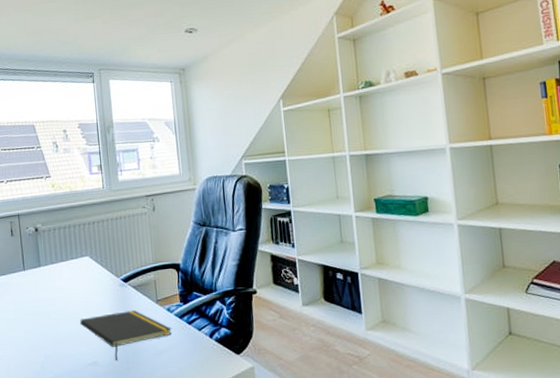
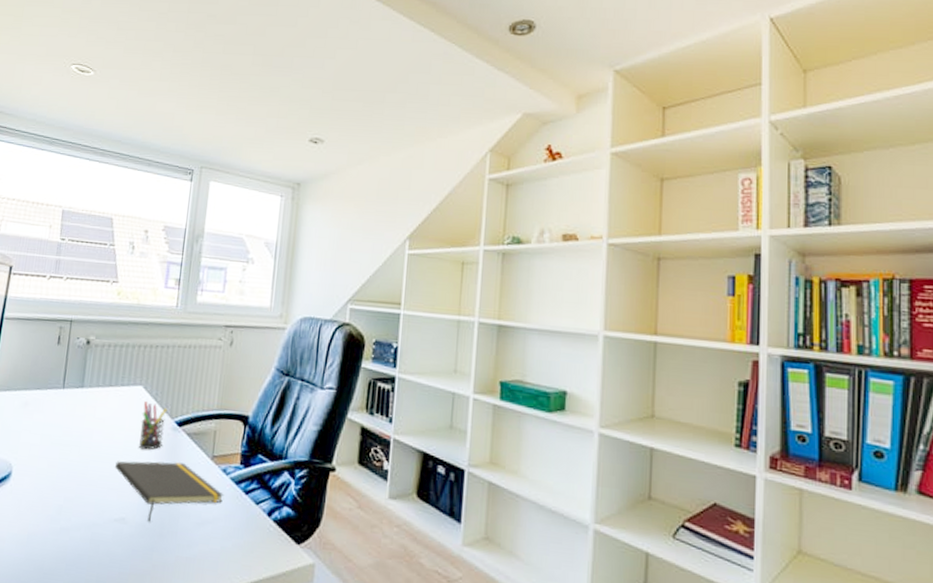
pen holder: none [93,267,114,306] -> present [139,400,168,450]

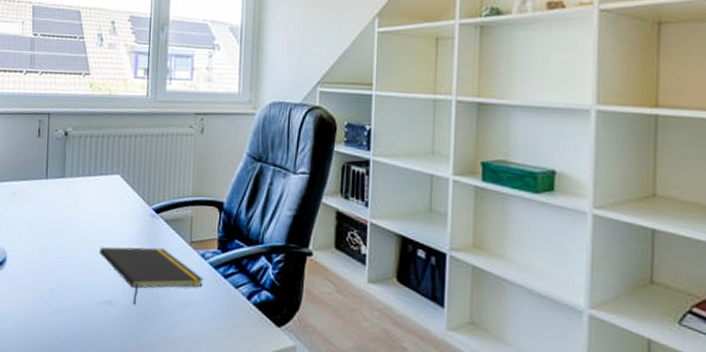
pen holder: present [139,400,168,450] -> none [120,188,145,236]

